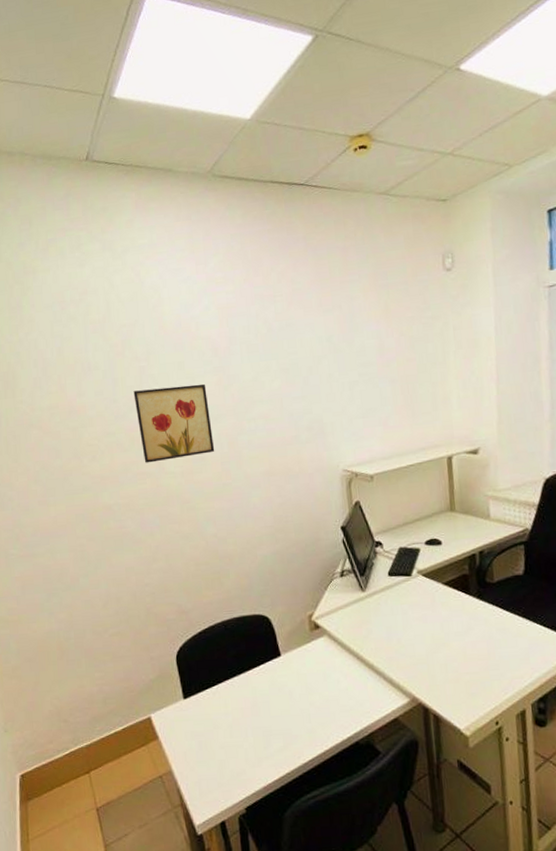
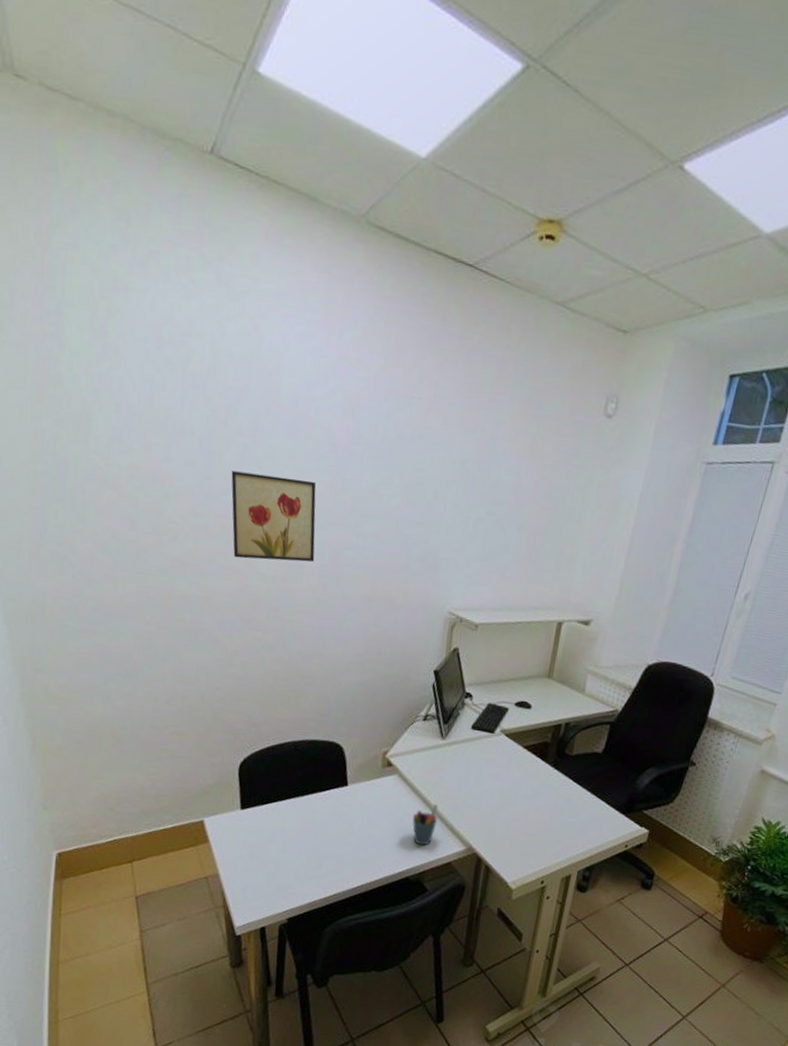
pen holder: none [349,658,375,705] -> present [412,803,439,846]

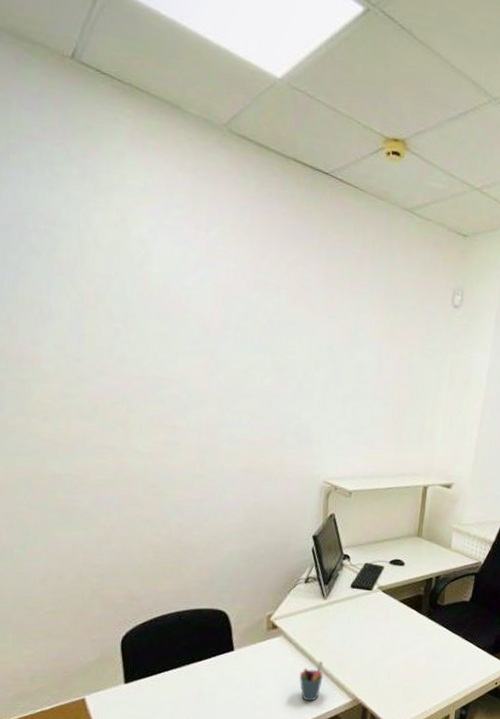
wall art: present [231,471,317,562] -> none [103,353,192,439]

